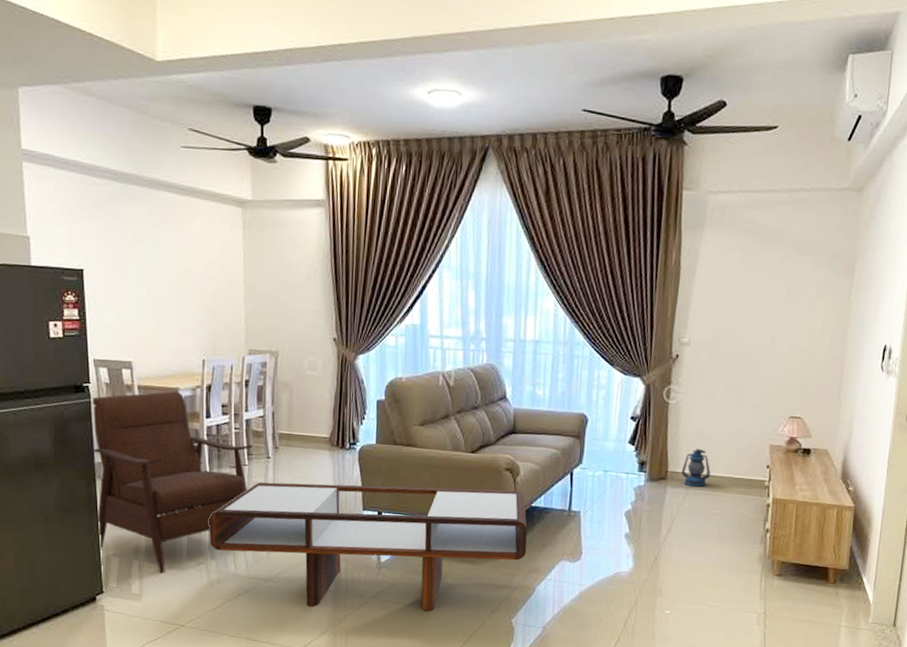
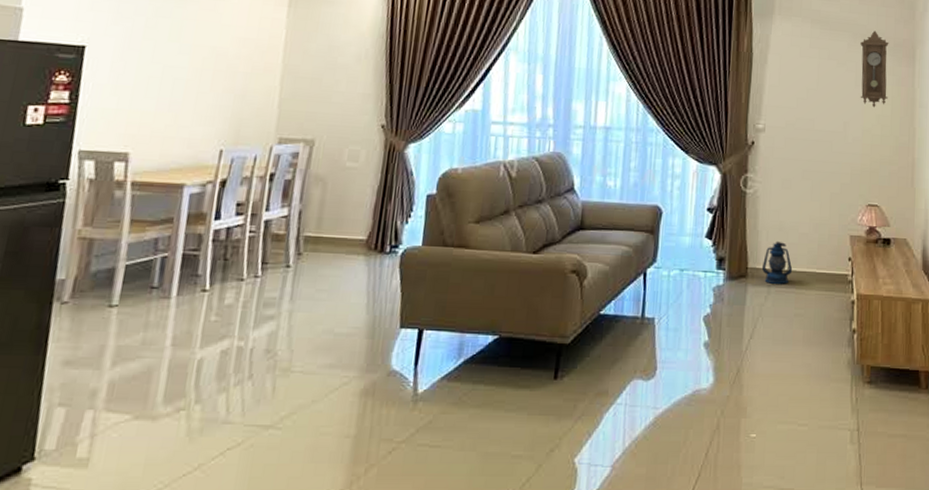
armchair: present [92,391,252,574] -> none [40,188,270,427]
coffee table: present [209,482,528,610] -> none [197,295,595,459]
pendulum clock: none [791,241,827,322] -> present [860,30,889,108]

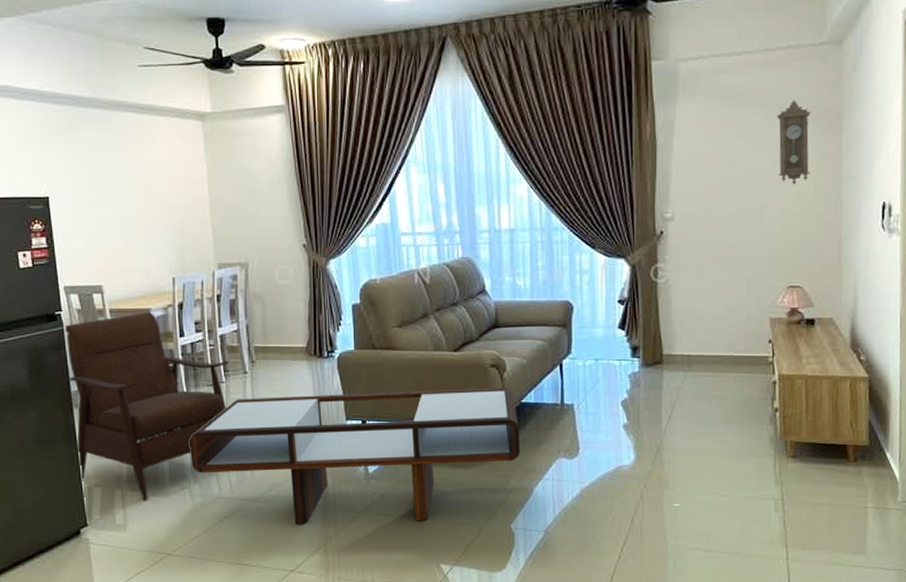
armchair: none [40,188,270,427] -> present [65,312,229,501]
coffee table: none [197,295,595,459] -> present [190,388,521,525]
lantern: present [761,241,793,285] -> none [677,327,710,370]

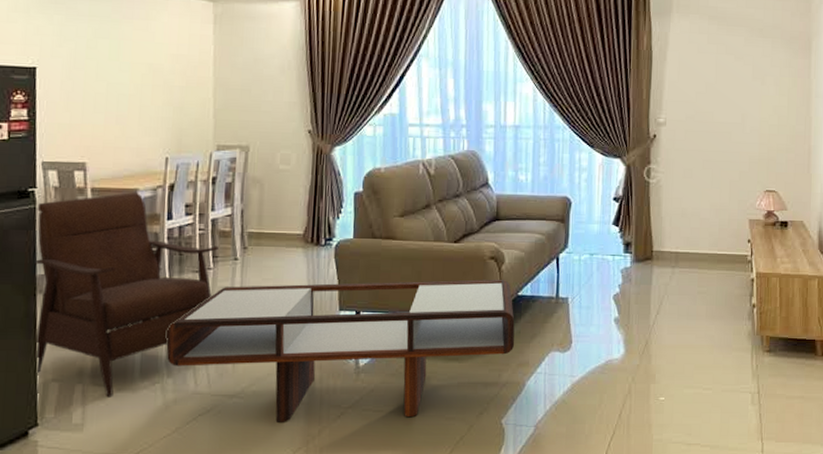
pendulum clock: present [777,100,811,185] -> none [757,24,785,99]

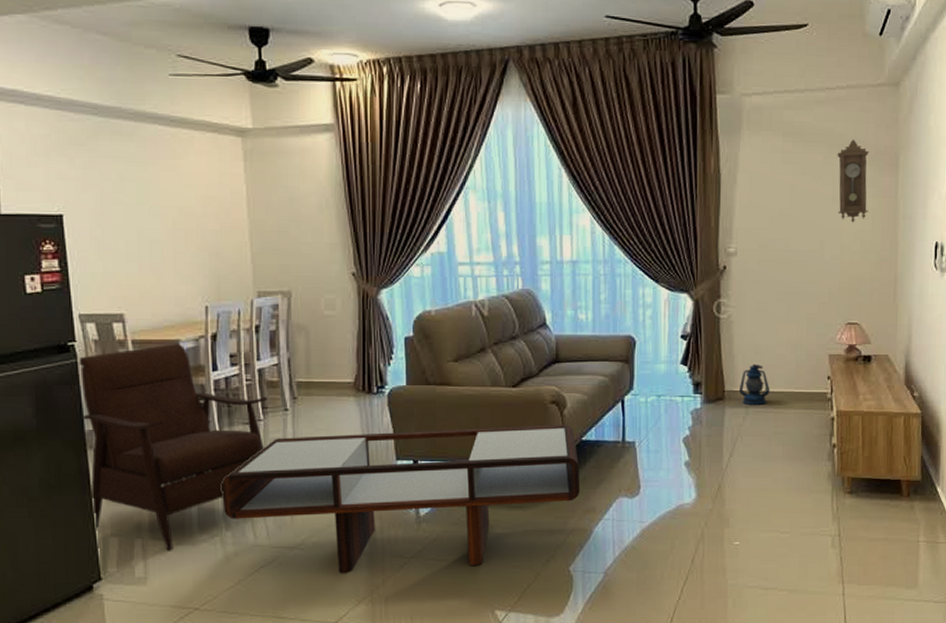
lantern: none [666,226,695,266] -> present [738,363,770,406]
pendulum clock: none [757,24,785,99] -> present [837,139,869,223]

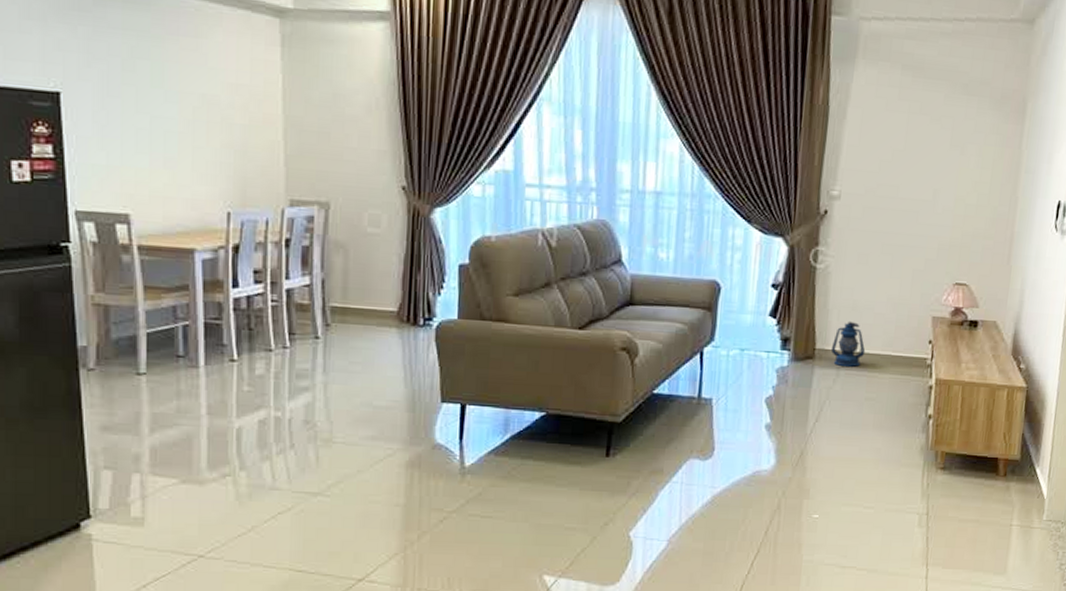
armchair: present [79,344,267,551] -> none [73,253,295,490]
coffee table: present [222,425,581,573] -> none [237,369,649,525]
pendulum clock: present [837,139,869,223] -> none [955,79,995,173]

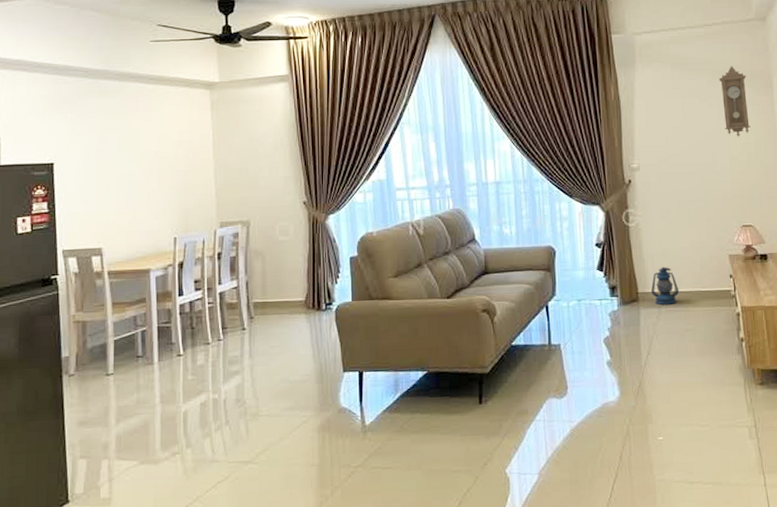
pendulum clock: none [955,79,995,173] -> present [719,66,751,137]

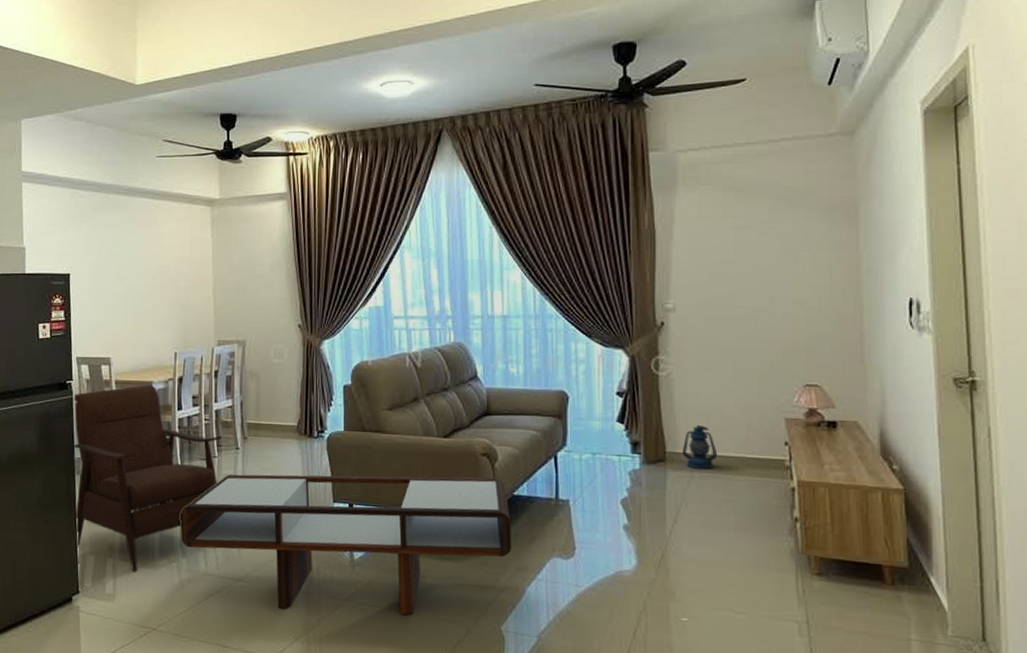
armchair: none [60,273,227,471] -> present [73,385,222,572]
coffee table: none [184,331,513,485] -> present [180,474,512,615]
pendulum clock: present [719,66,751,137] -> none [785,191,825,278]

